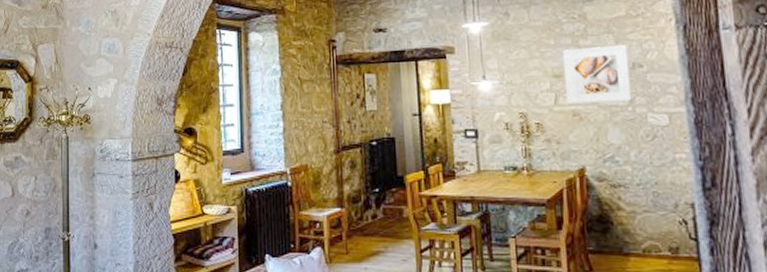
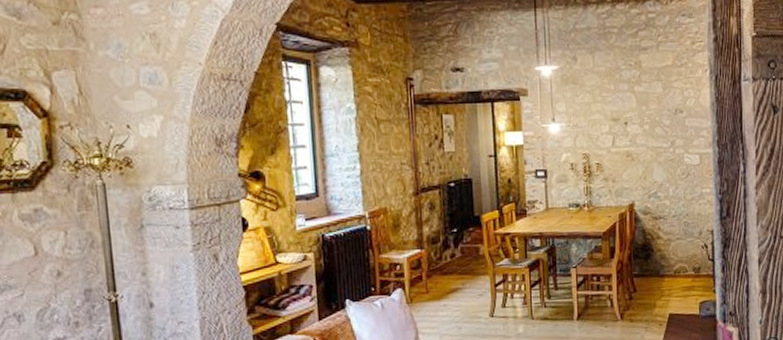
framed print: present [562,44,632,105] -> none [620,91,673,146]

